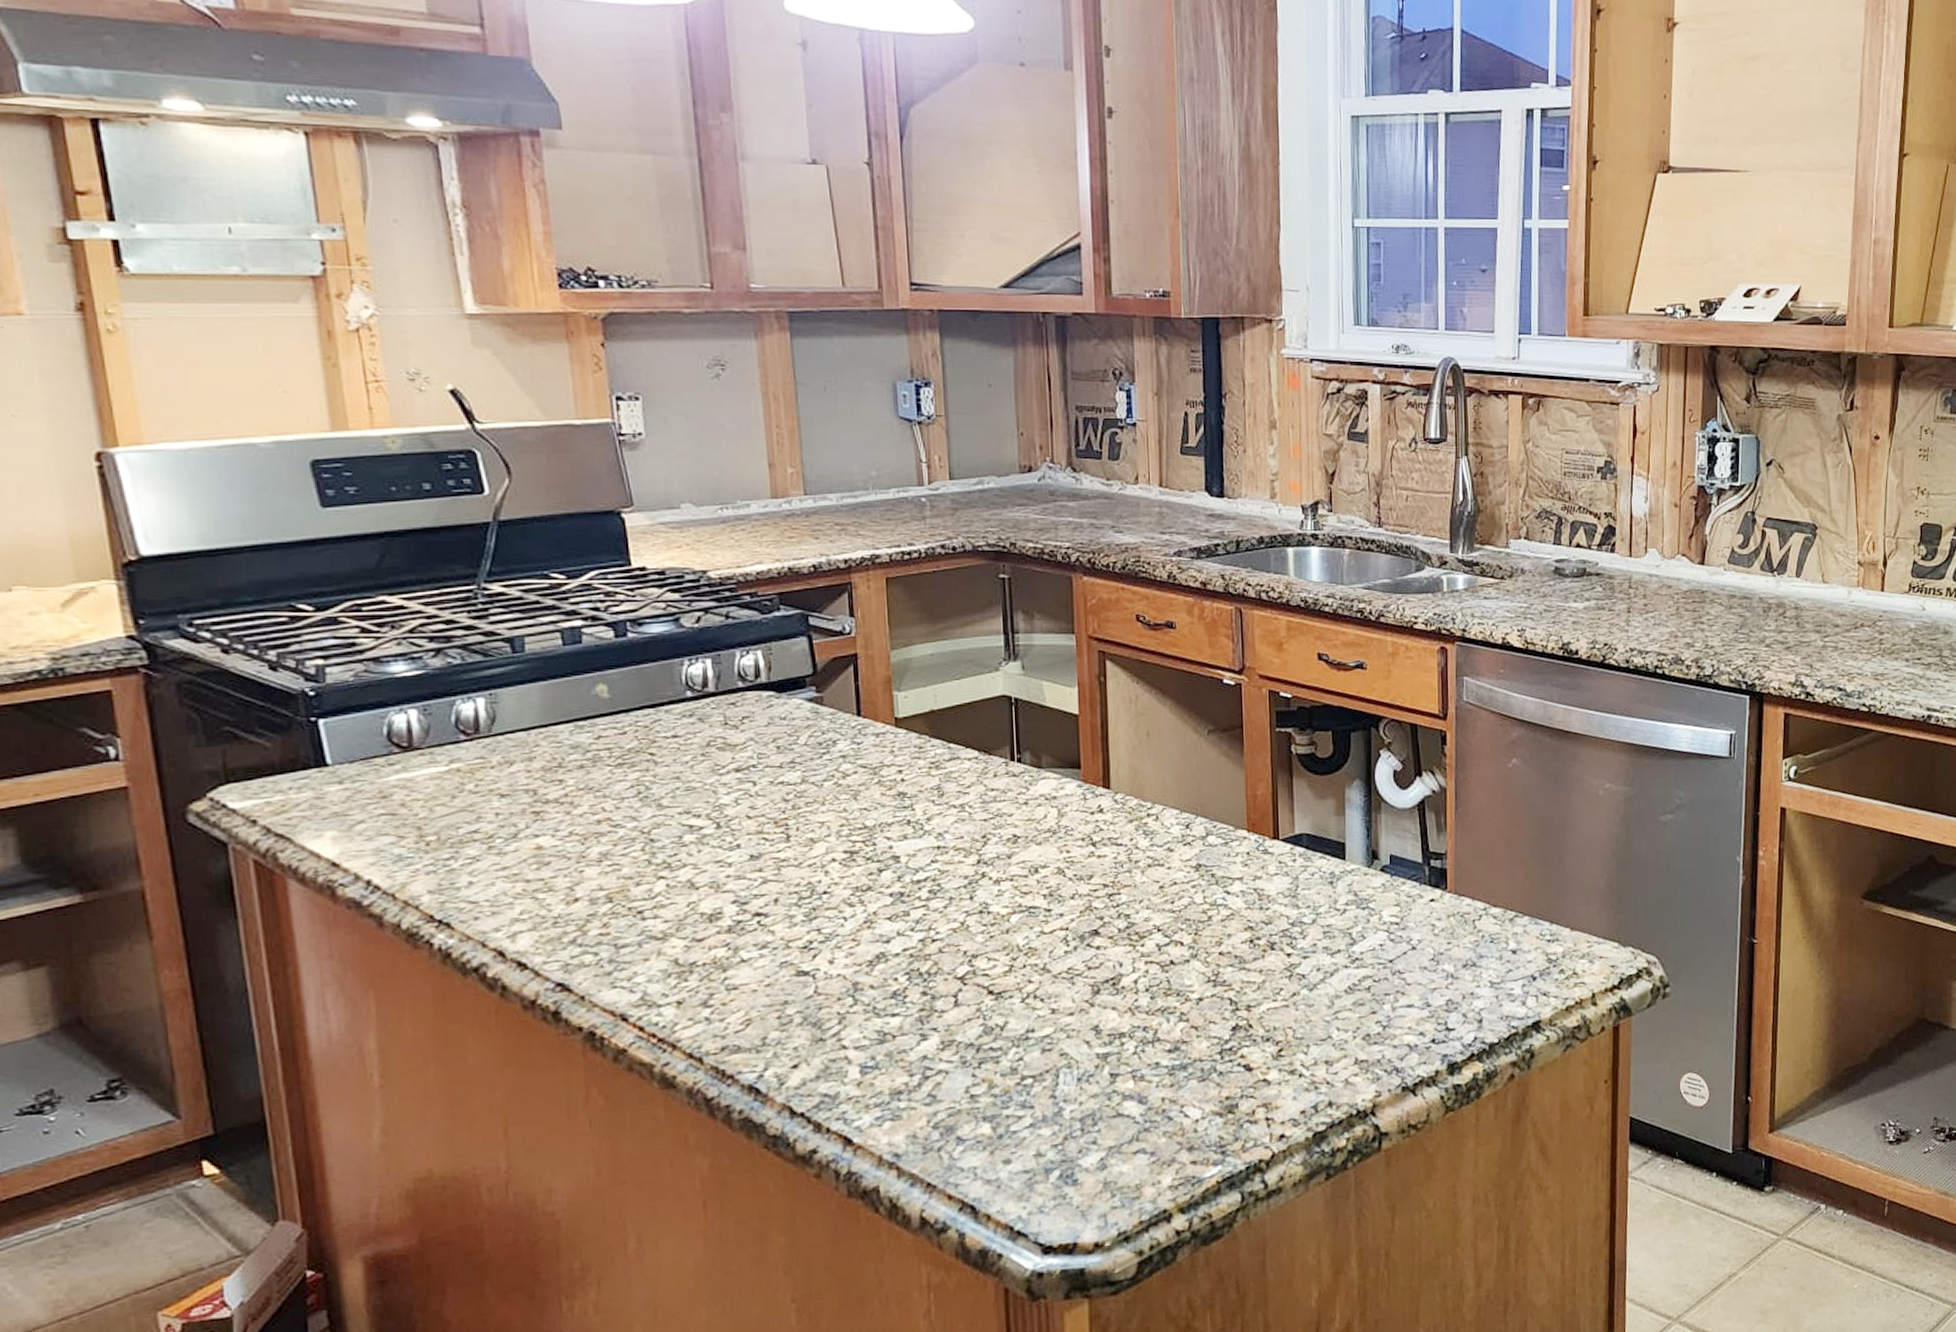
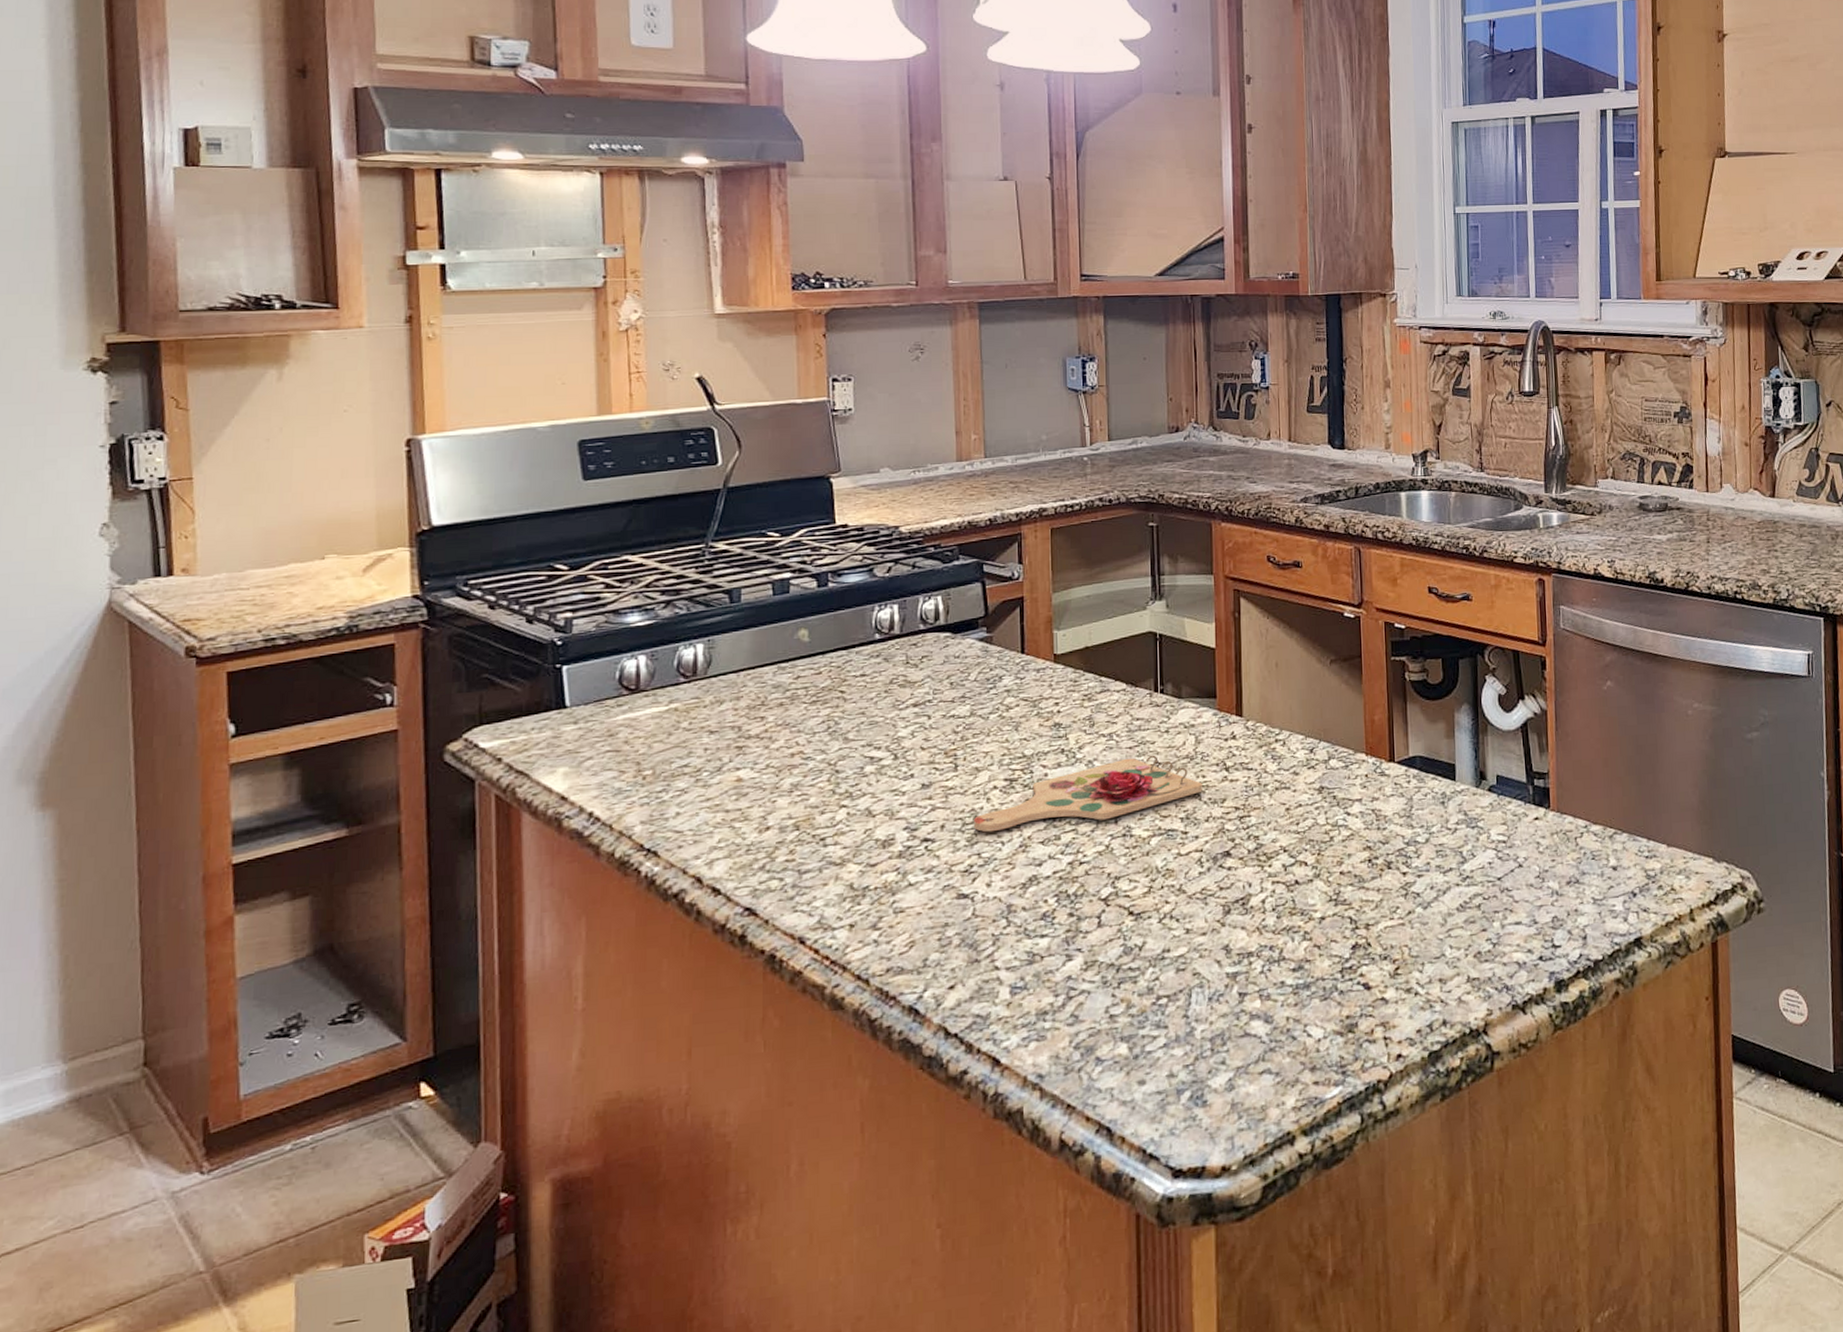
cutting board: none [811,828,1067,907] -> present [974,755,1203,832]

